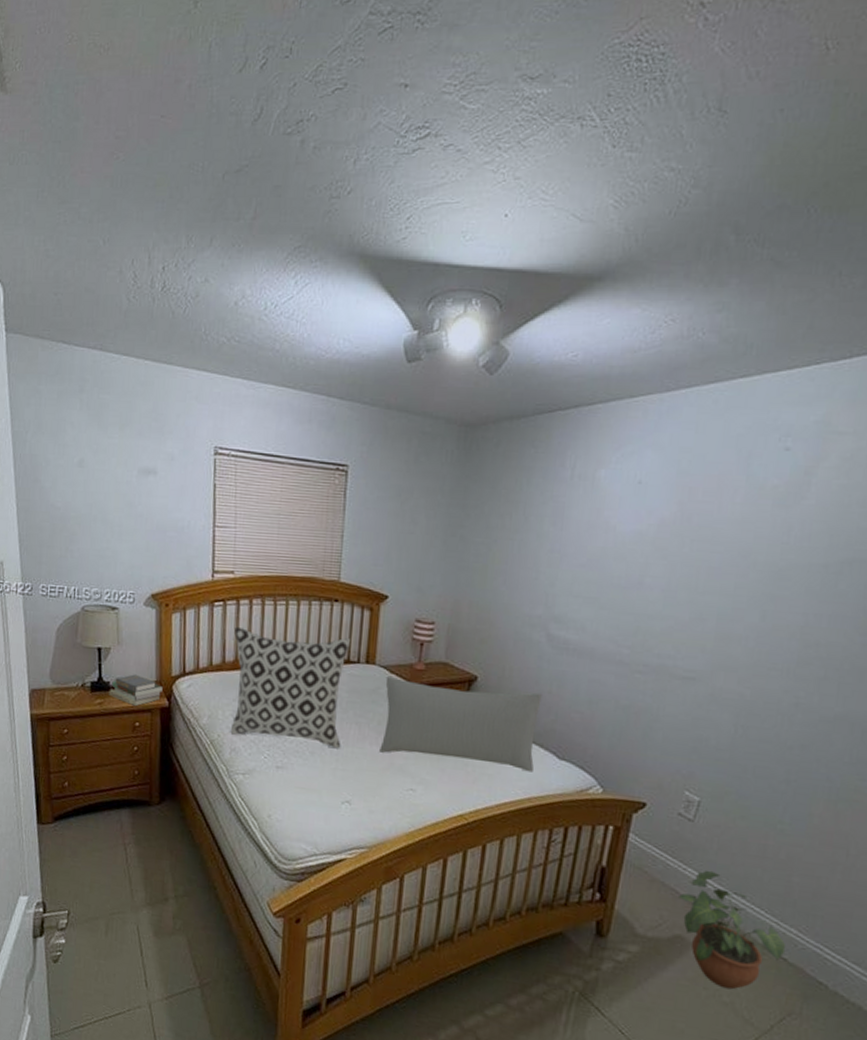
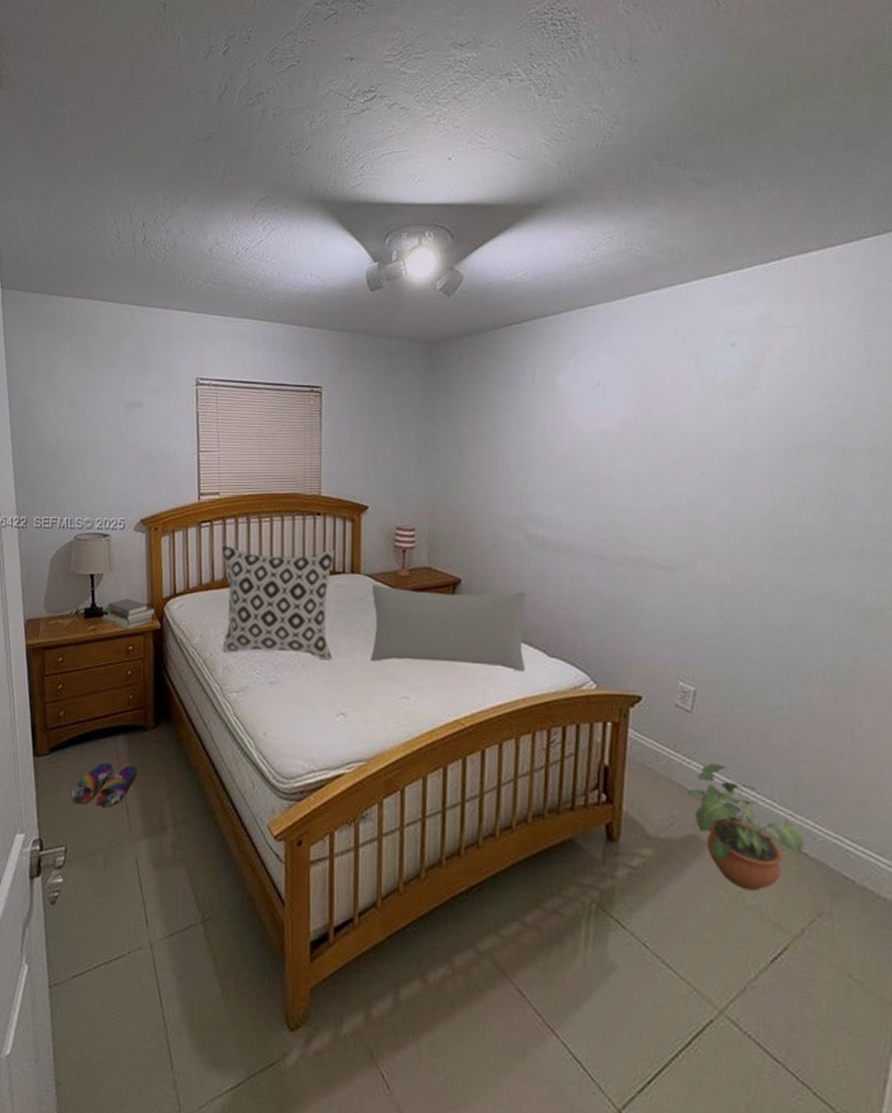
slippers: none [75,833,141,876] -> present [72,762,138,807]

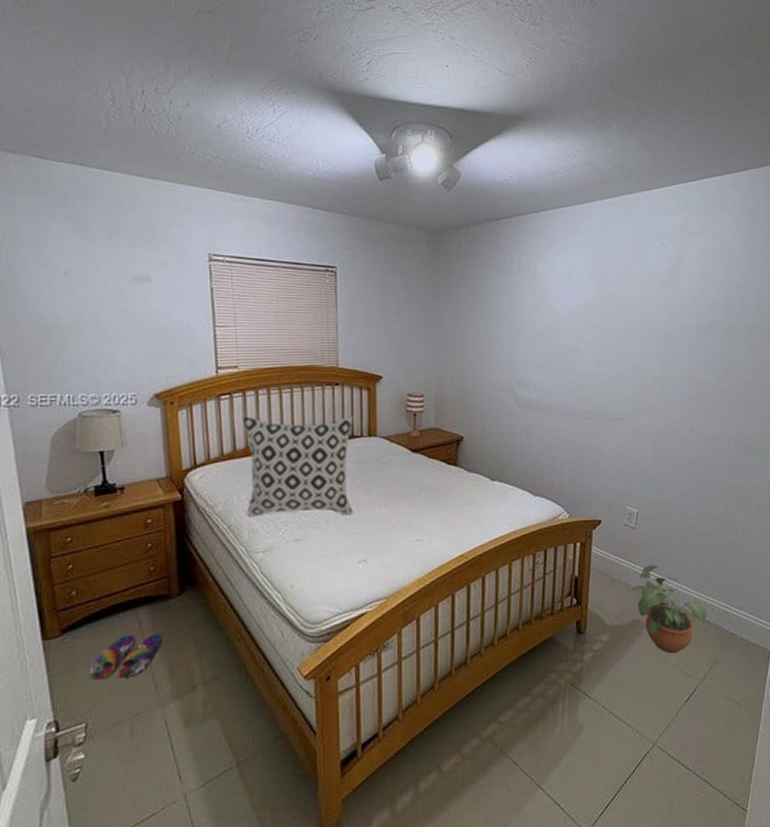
books: present [102,598,155,631] -> none [115,473,174,504]
pillow: present [371,584,526,672] -> none [387,444,515,512]

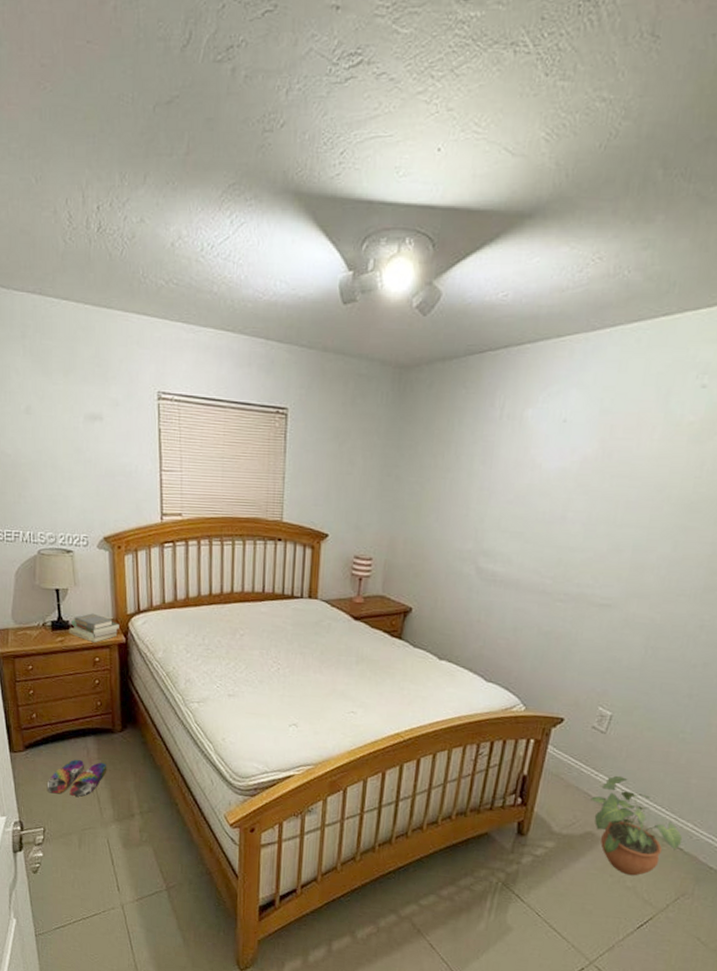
books: none [115,473,174,504] -> present [69,613,119,643]
pillow: present [242,415,353,517] -> none [183,566,293,676]

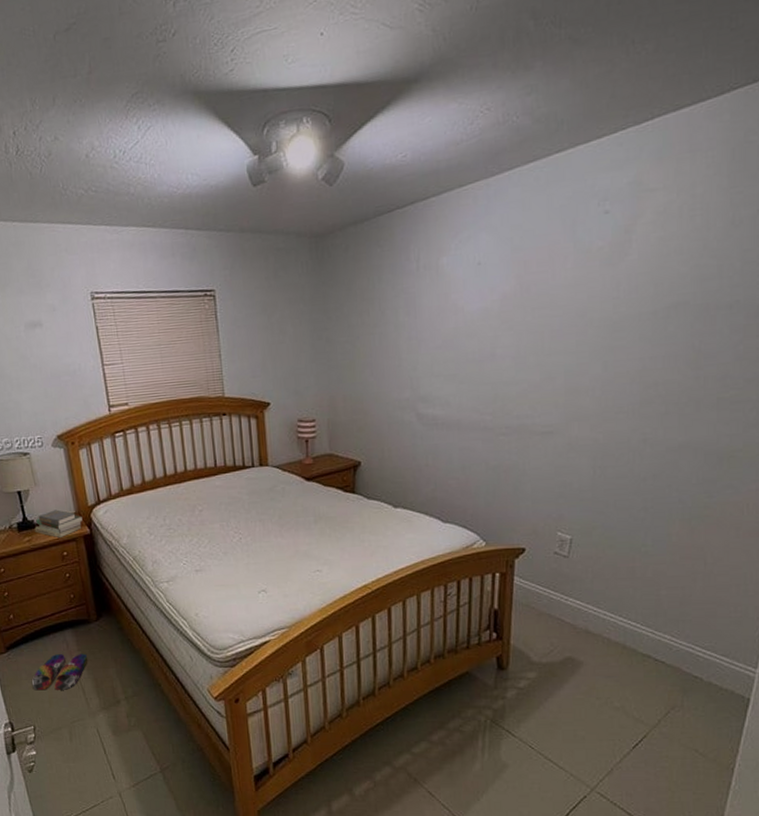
potted plant: present [590,775,683,876] -> none [565,597,663,696]

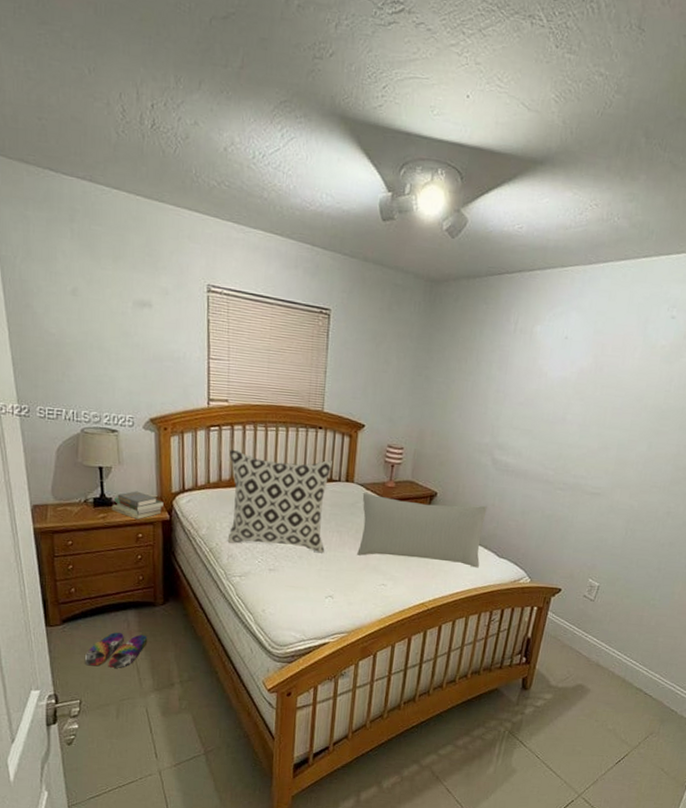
pillow: none [136,446,250,549] -> present [227,449,332,552]
pillow: none [279,467,422,543] -> present [357,492,487,568]

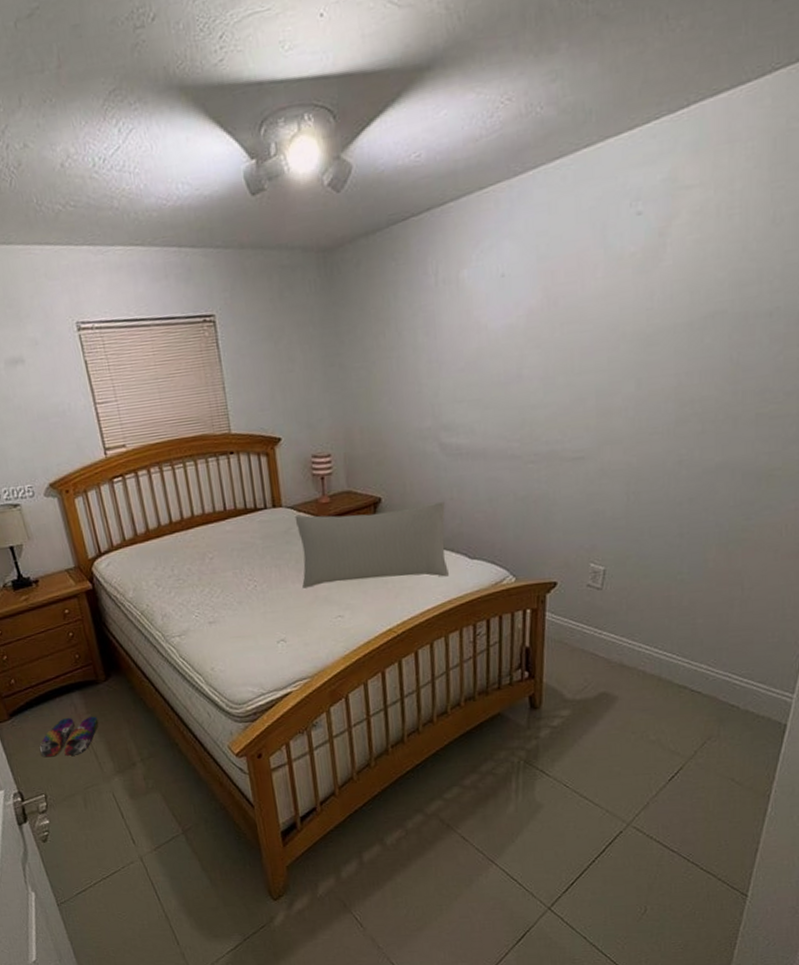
books: present [111,491,164,520] -> none [31,564,84,595]
pillow: present [227,449,332,552] -> none [138,486,266,602]

